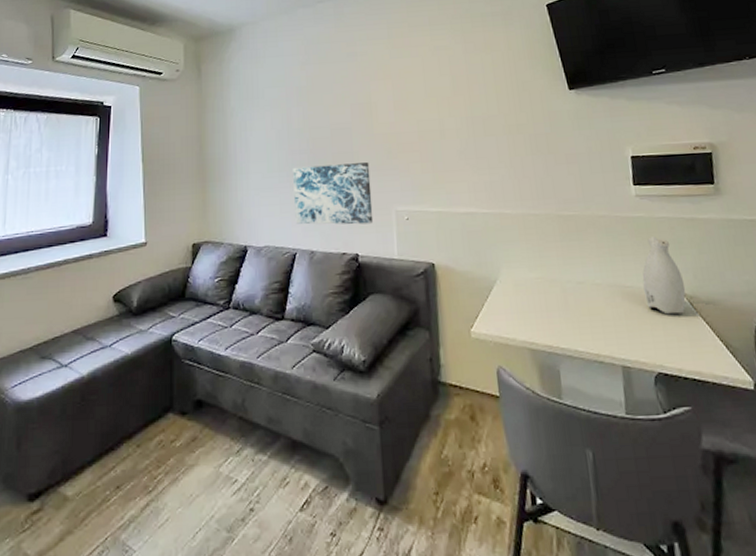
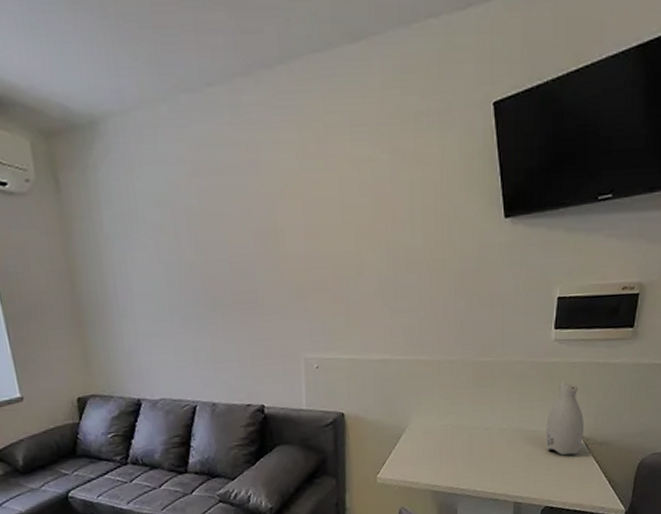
wall art: present [293,162,374,225] -> none [187,304,281,375]

